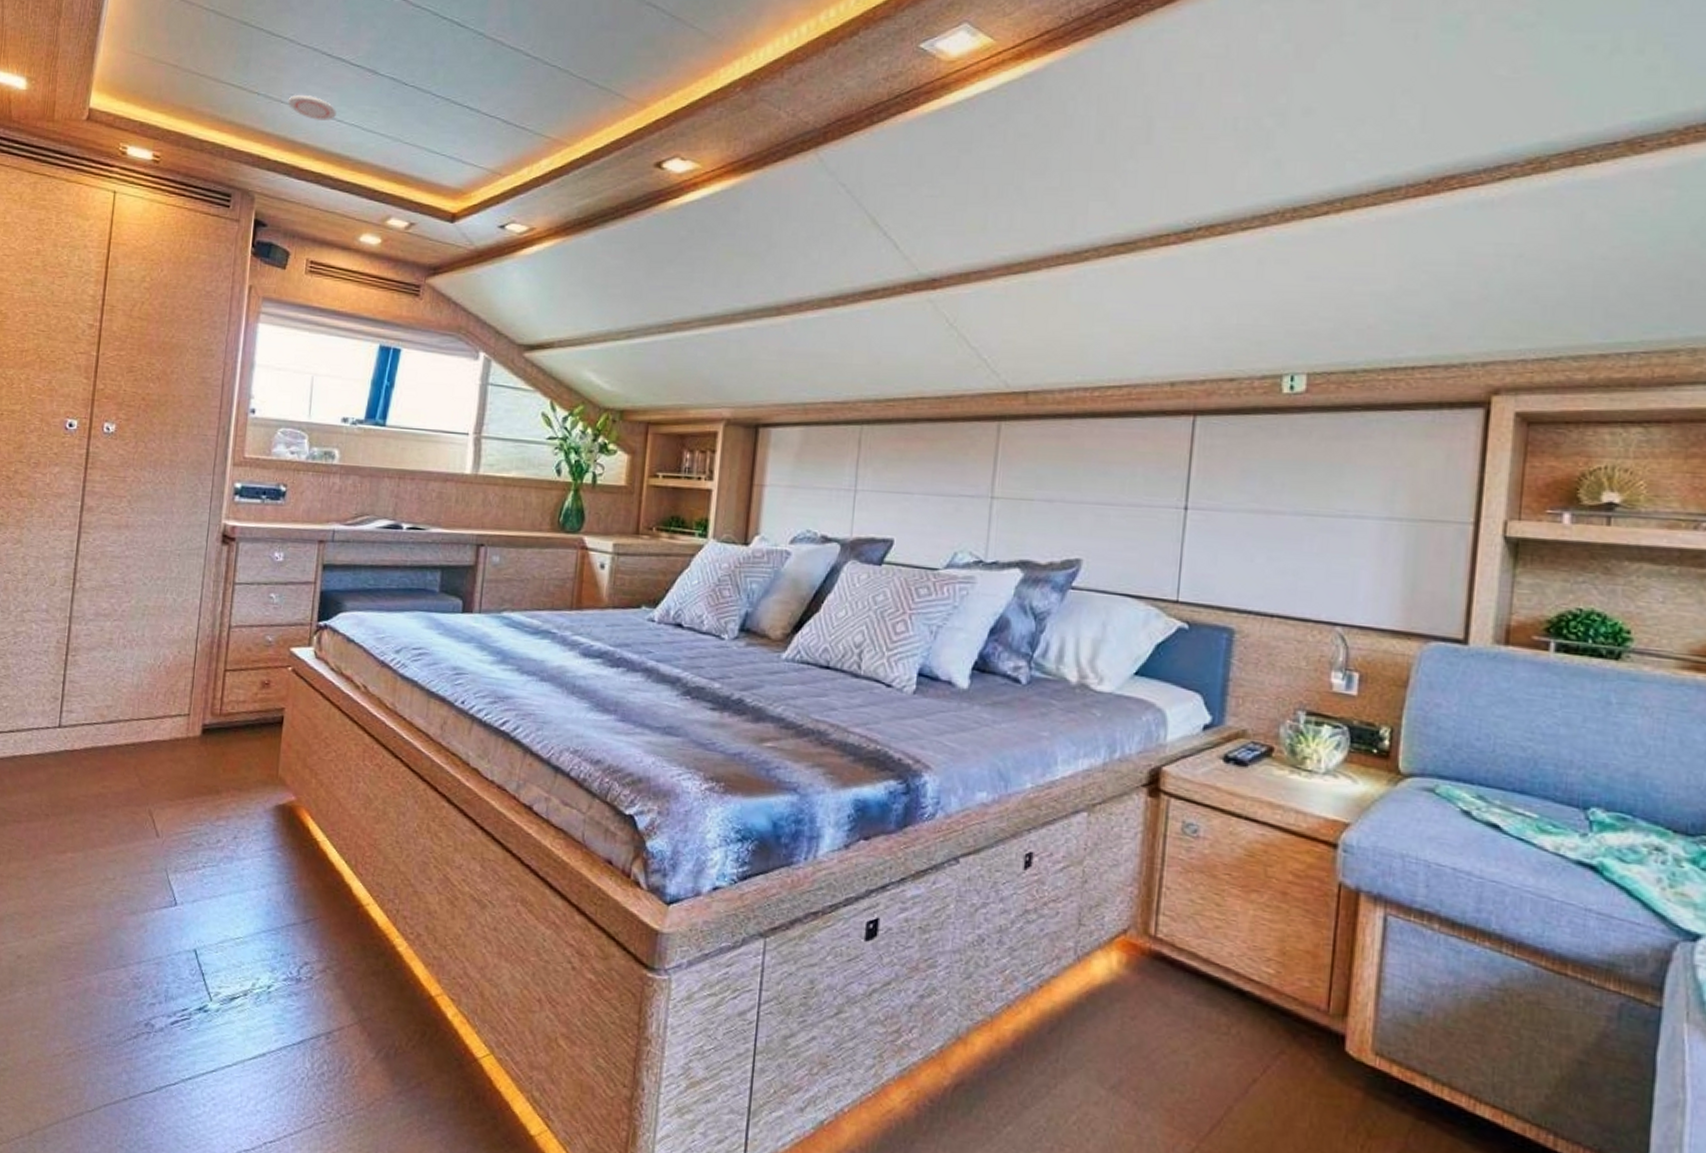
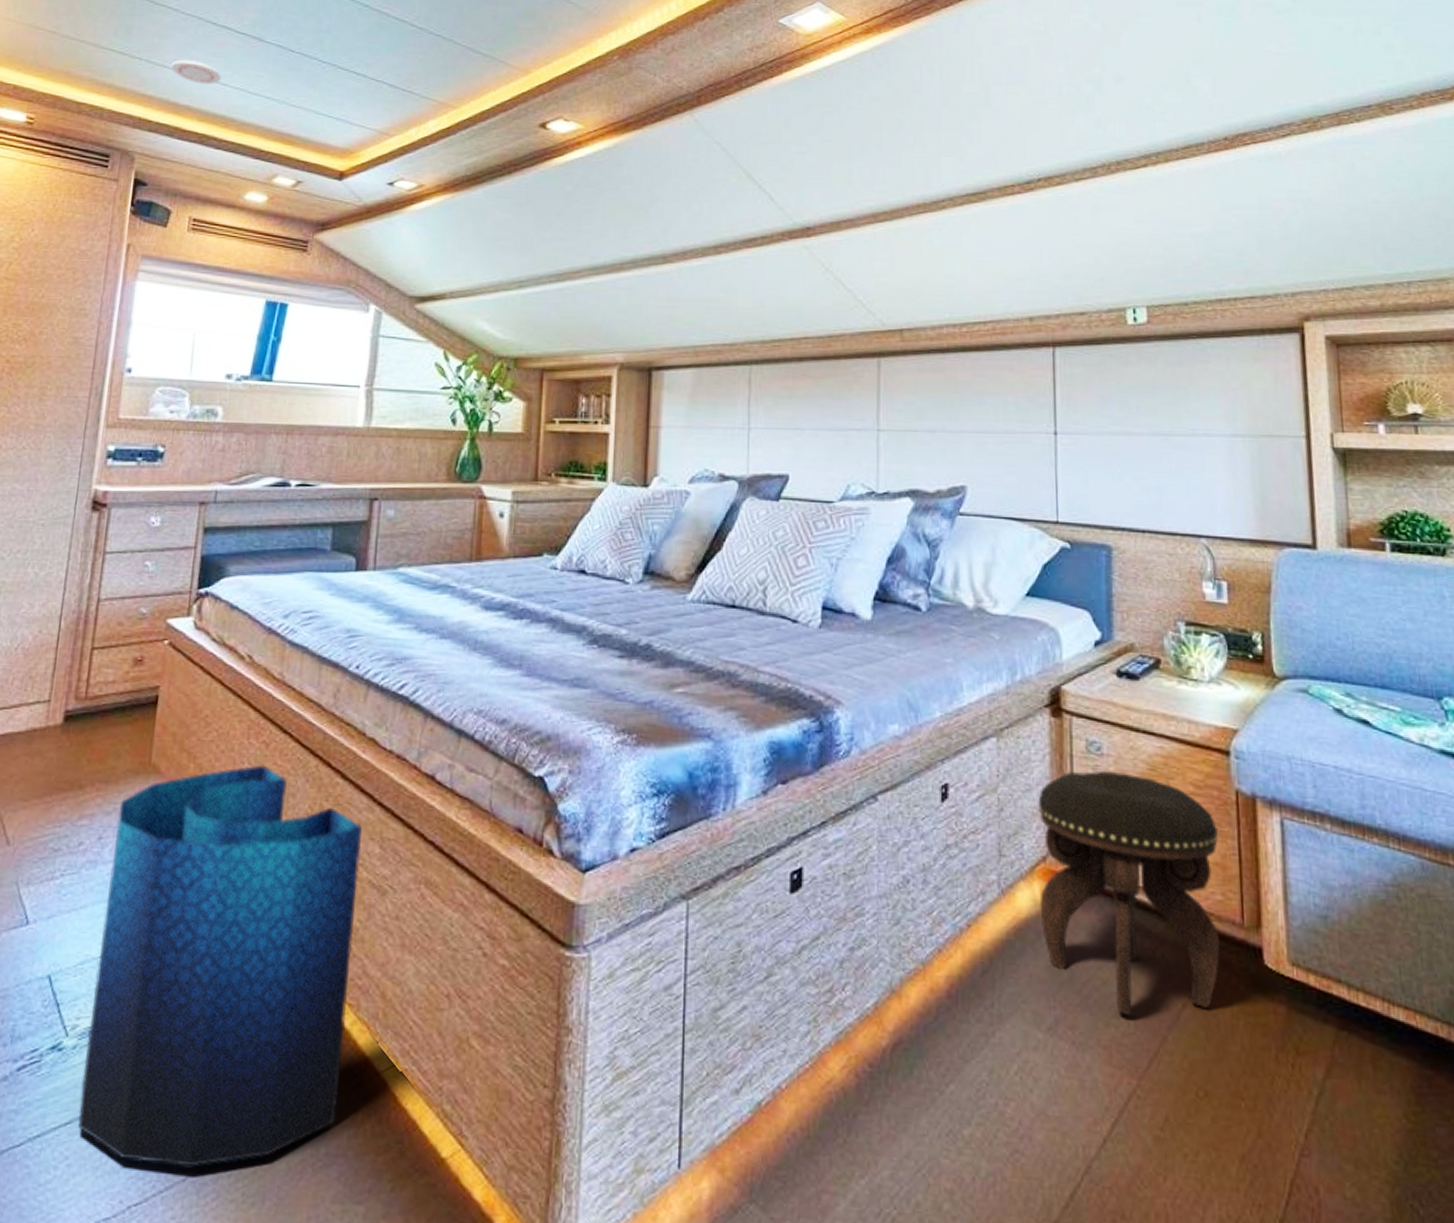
bag: none [221,784,465,1118] -> present [77,764,362,1168]
footstool: none [1115,851,1313,1085] -> present [1038,770,1220,1015]

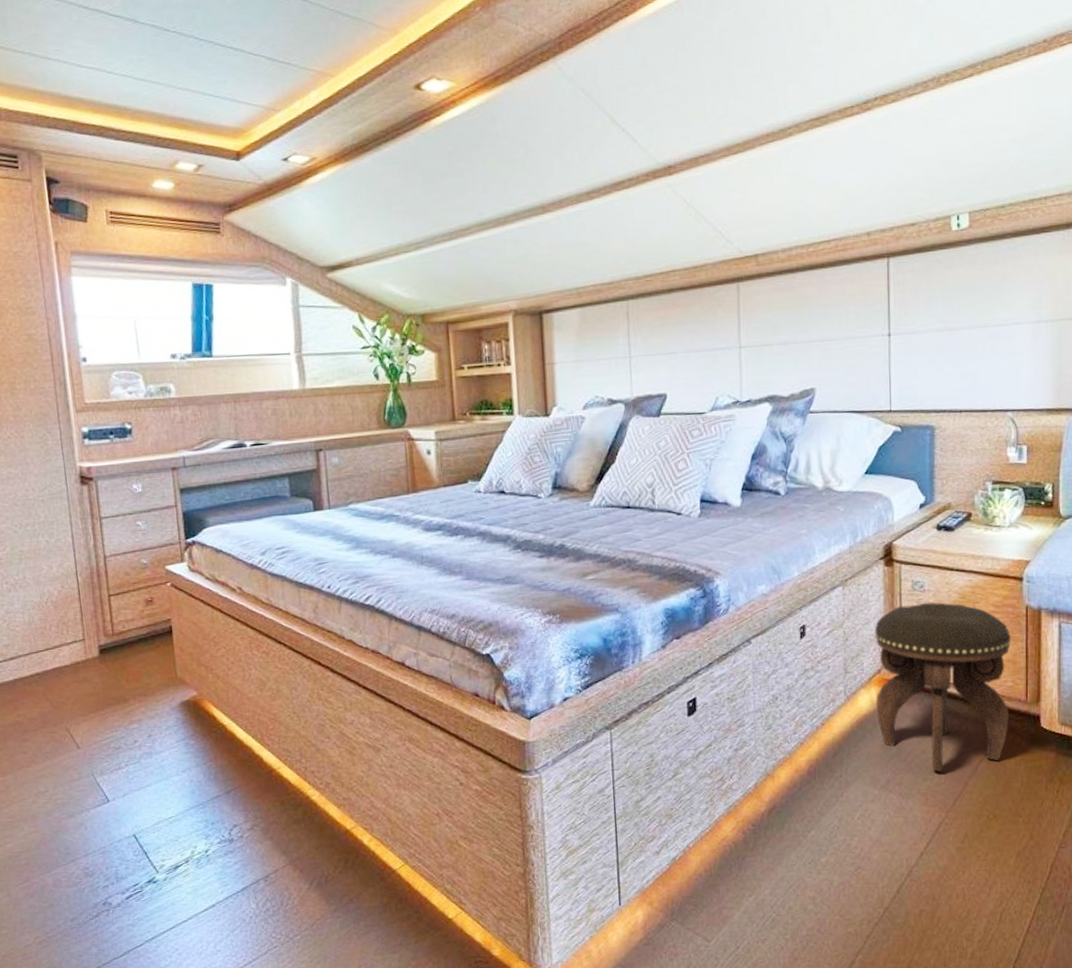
bag: present [77,764,362,1168] -> none [159,669,369,946]
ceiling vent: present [171,59,221,84] -> none [54,49,105,74]

